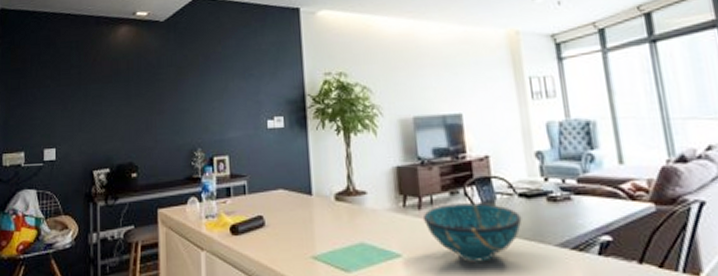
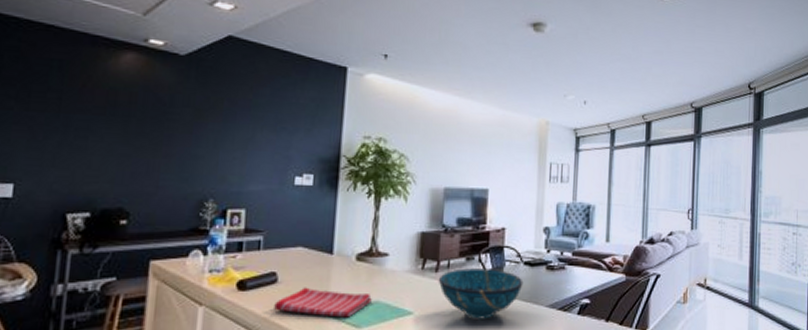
dish towel: none [265,230,358,261] -> present [274,287,373,318]

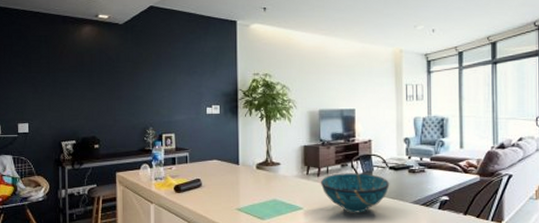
dish towel: present [274,287,373,318] -> none [201,189,272,212]

